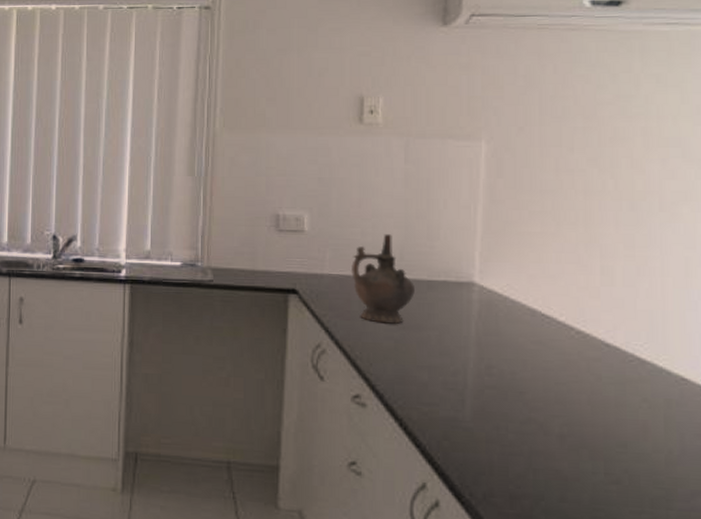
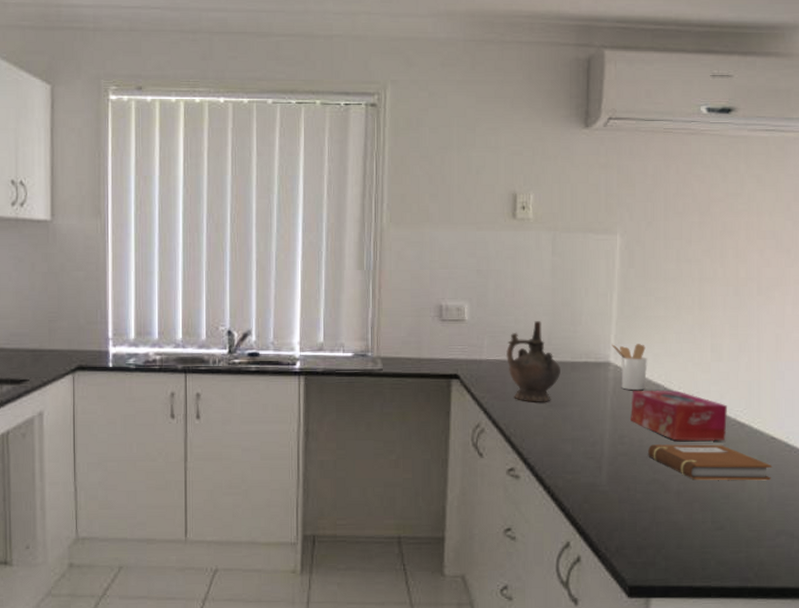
utensil holder: none [476,262,521,316] -> present [612,344,648,391]
tissue box: none [500,315,623,380] -> present [631,389,727,442]
notebook: none [522,378,684,430] -> present [648,444,772,481]

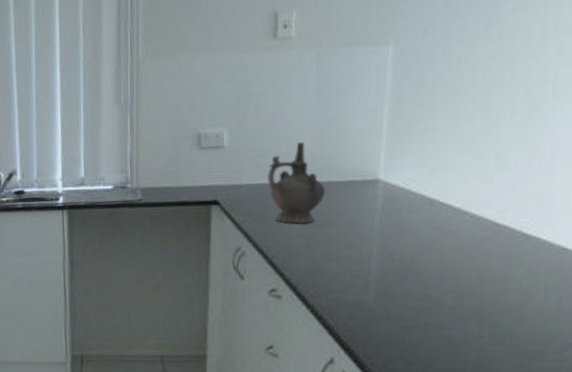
utensil holder: present [612,344,648,391] -> none [381,158,422,207]
tissue box: present [631,389,727,442] -> none [401,204,511,256]
notebook: present [648,444,772,481] -> none [420,258,562,295]

